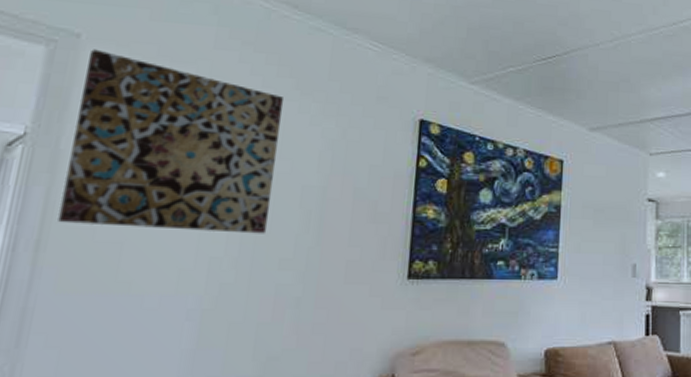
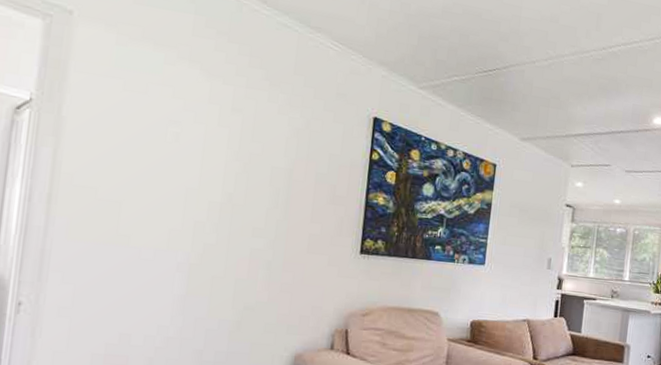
wall art: present [58,49,284,234] -> none [65,26,256,206]

